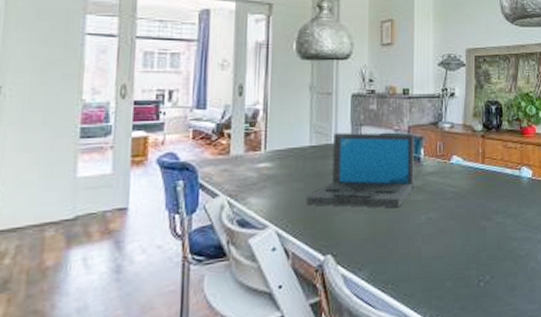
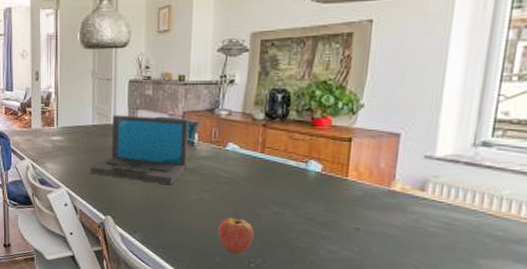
fruit: none [448,231,481,275] -> present [218,215,254,254]

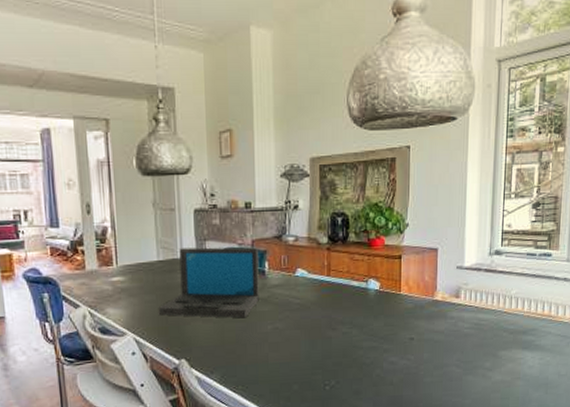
fruit: present [218,215,254,254] -> none [294,340,327,380]

